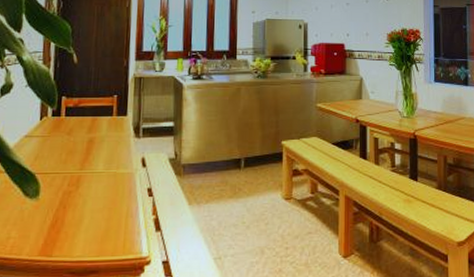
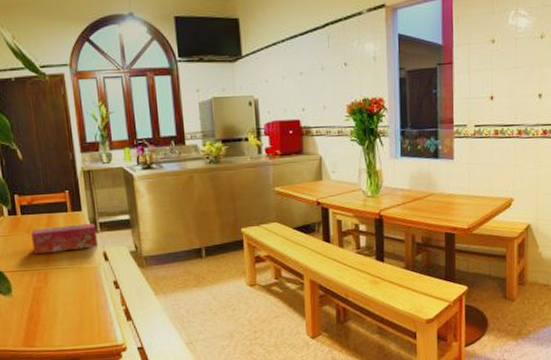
tissue box: none [70,128,138,157] -> present [30,223,98,255]

